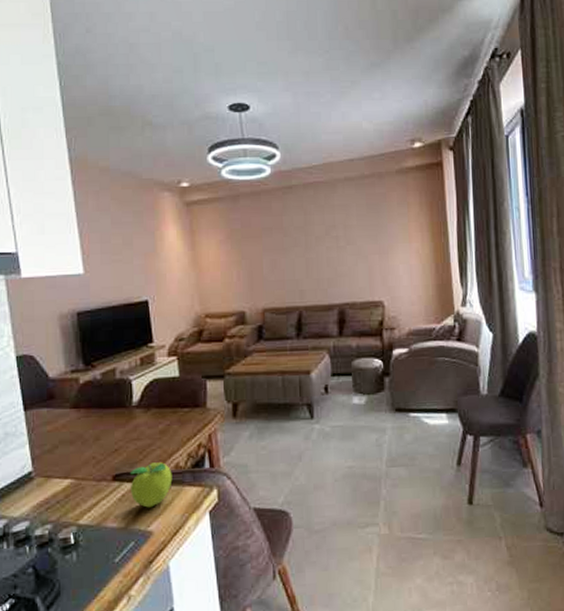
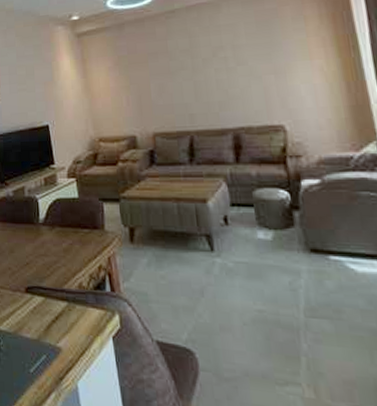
fruit: present [129,462,173,508] -> none [39,280,77,324]

